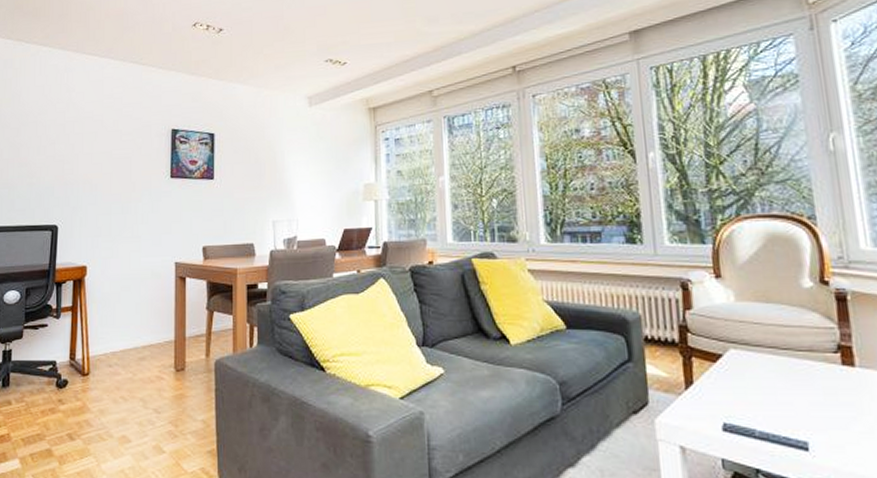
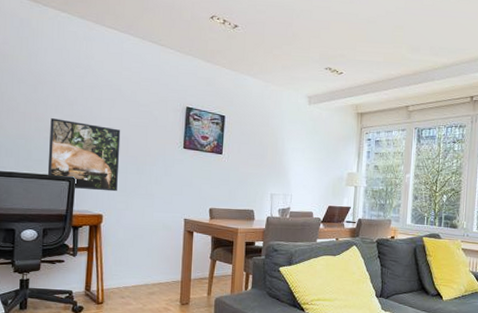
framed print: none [30,161,104,238] -> present [47,118,121,192]

